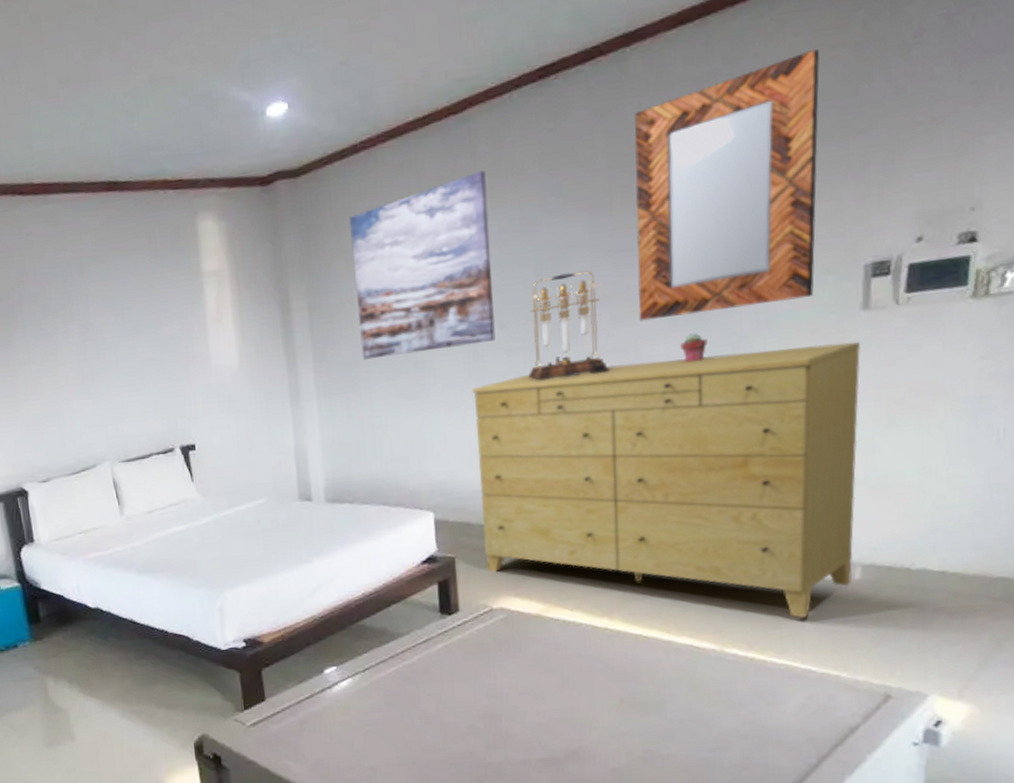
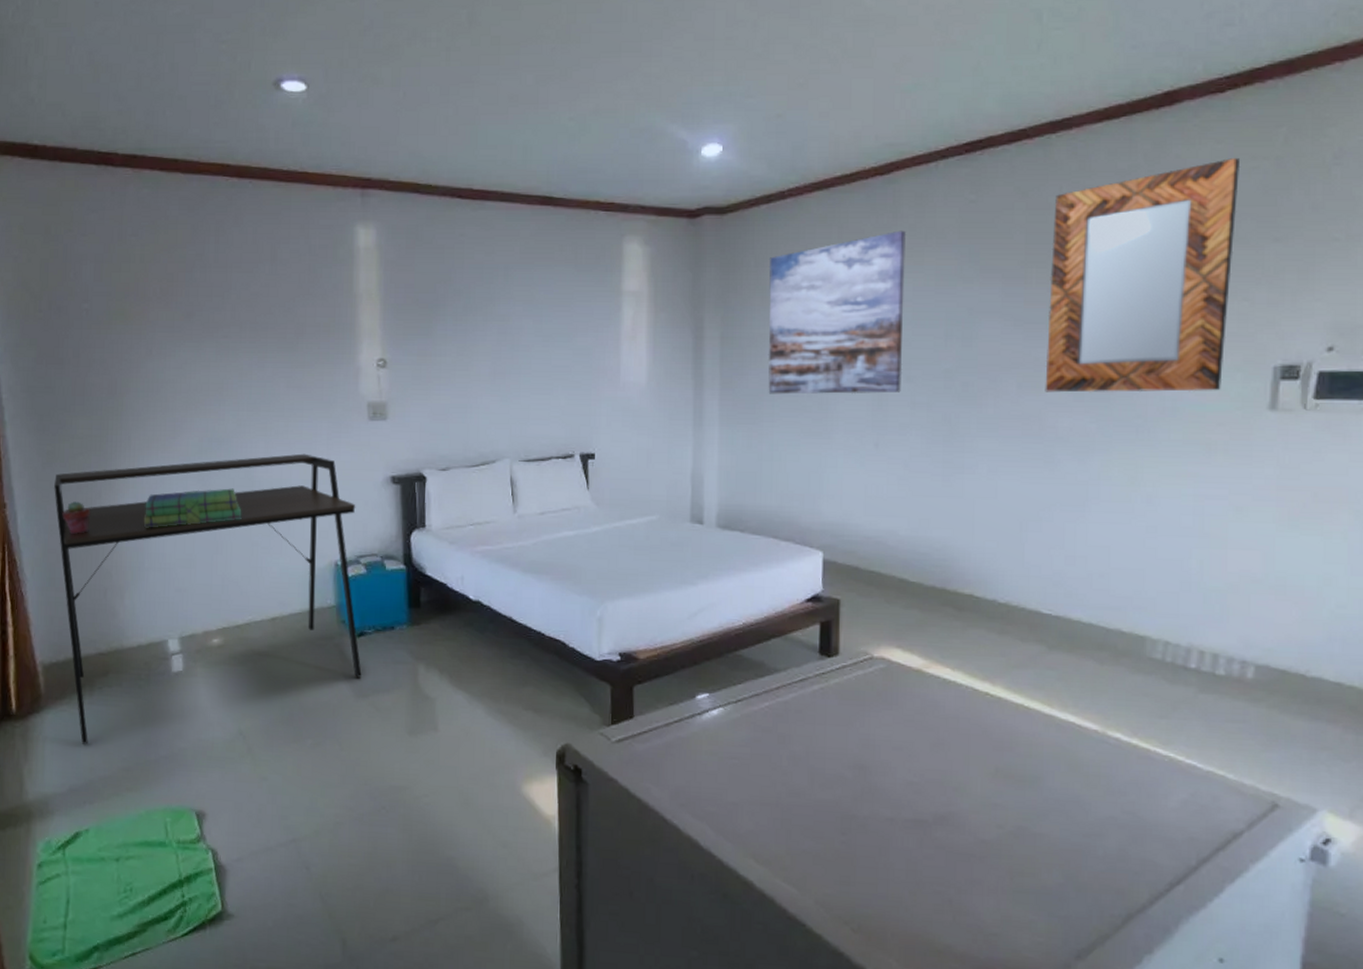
dresser: present [471,341,860,618] -> none [870,429,1265,711]
table lamp: present [528,270,610,381] -> none [930,337,1011,438]
potted succulent: present [680,333,708,363] -> none [1084,411,1111,439]

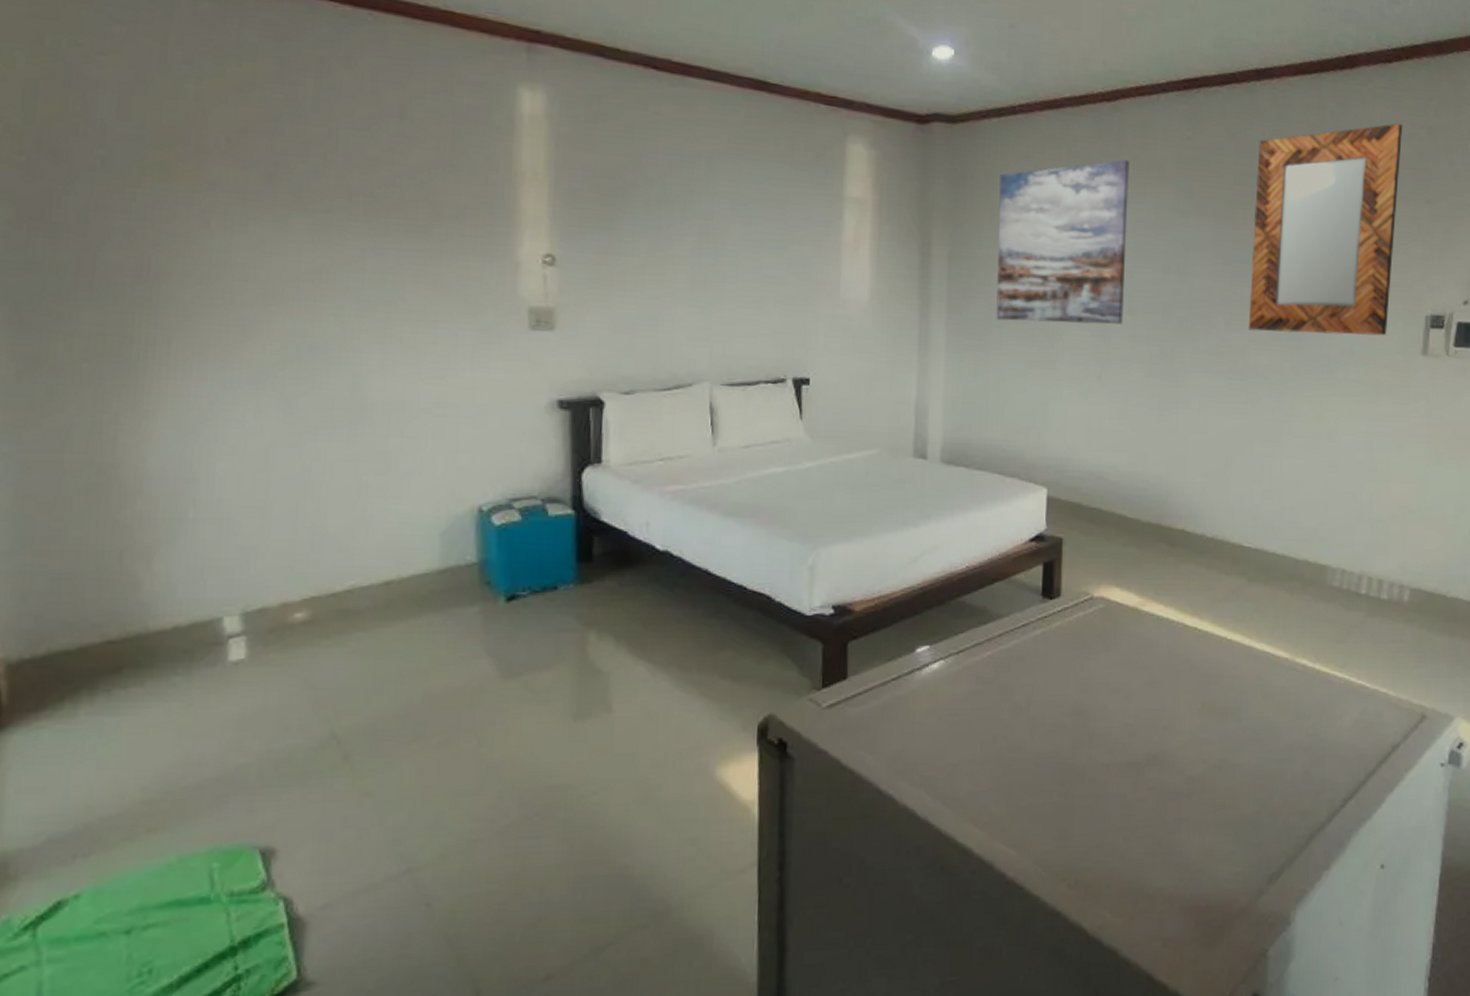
desk: present [54,453,362,744] -> none [36,368,512,773]
potted succulent: present [62,501,91,535] -> none [49,427,100,475]
stack of books: present [143,488,242,528] -> none [188,411,345,465]

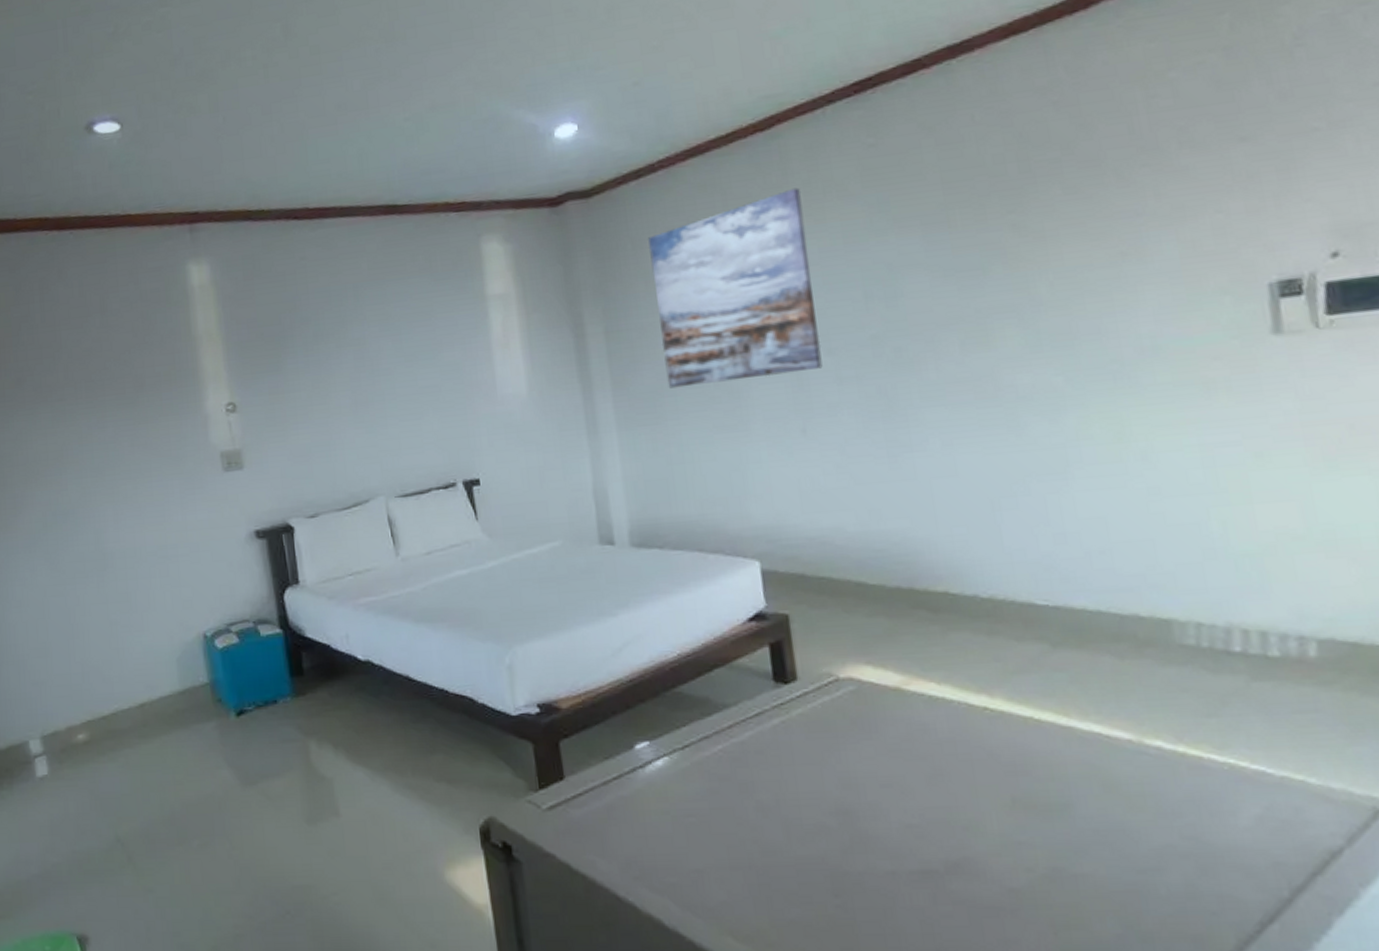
home mirror: present [1248,123,1403,336] -> none [968,54,1209,347]

